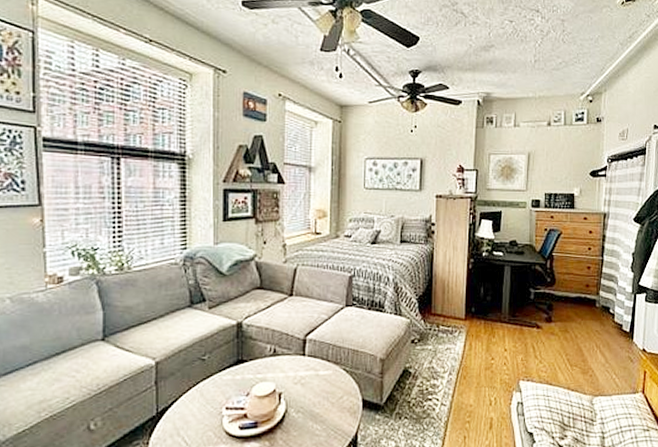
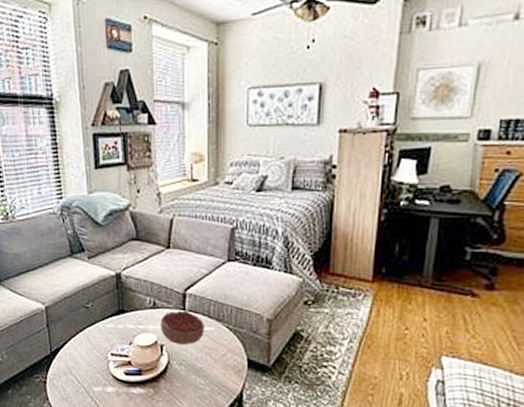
decorative bowl: none [279,356,323,391] -> present [160,310,205,345]

